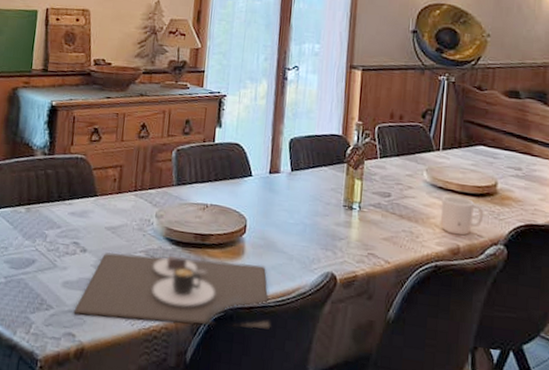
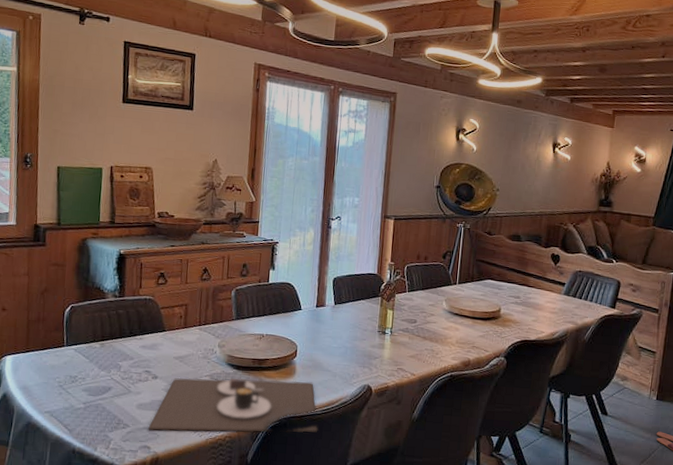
mug: present [440,195,484,236] -> none [455,319,490,351]

